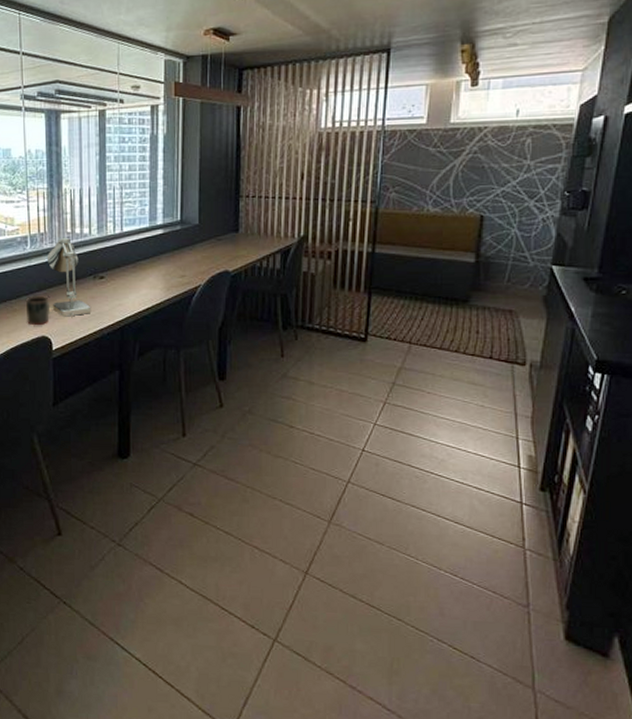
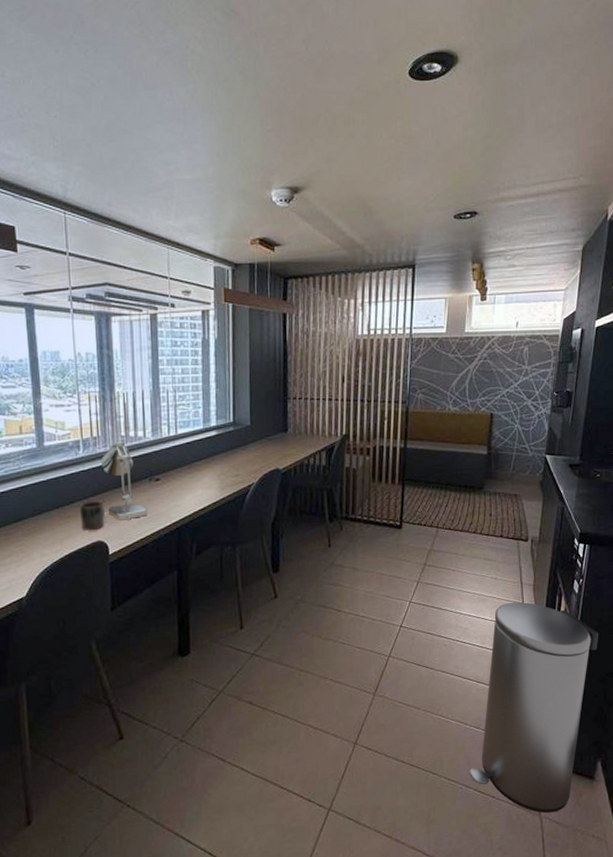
pedal bin: none [443,436,620,689] -> present [470,602,599,813]

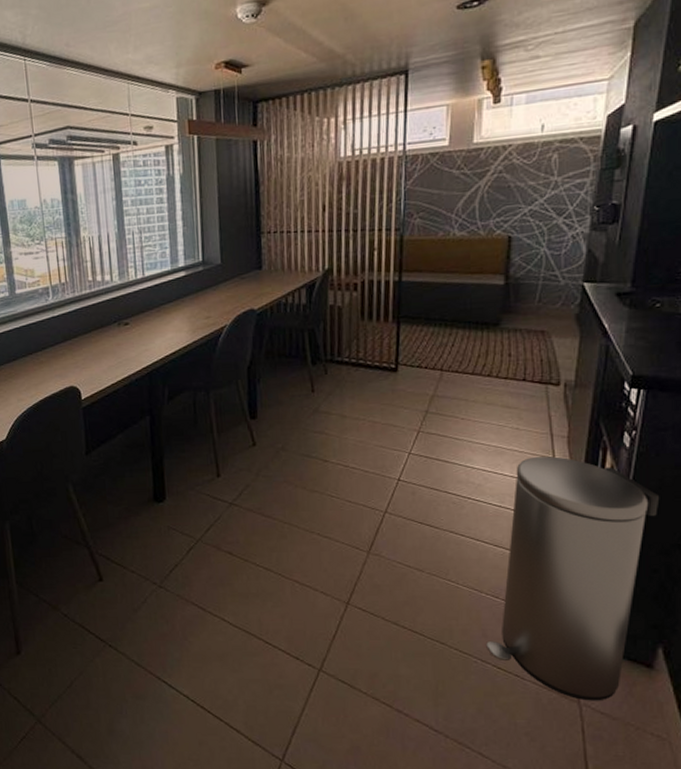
mug: present [79,501,106,530] -> none [51,347,77,376]
desk lamp: present [100,440,148,521] -> none [69,285,118,366]

